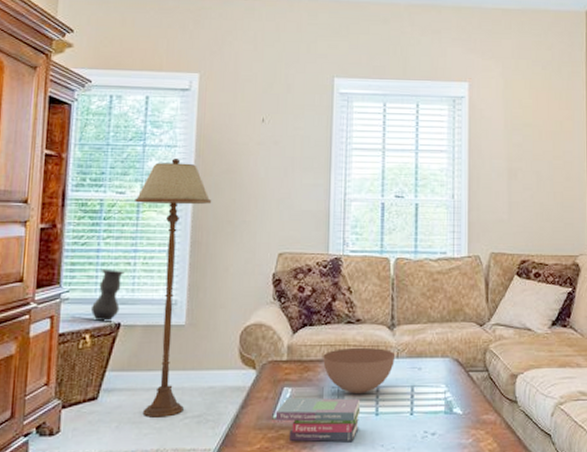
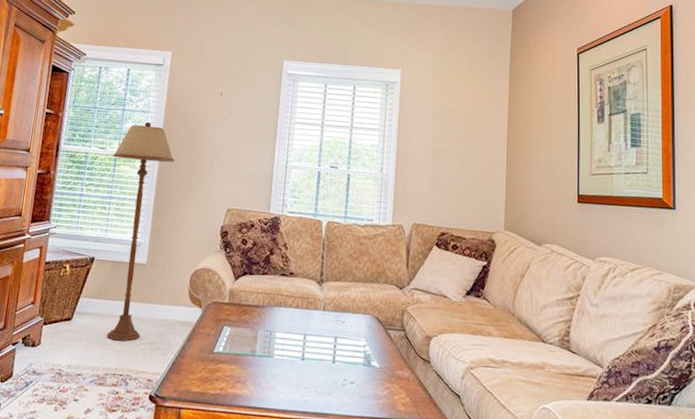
vase: present [90,270,125,321] -> none [71,211,101,255]
books: present [275,397,361,442] -> none [215,336,289,382]
decorative bowl: present [323,348,395,394] -> none [259,297,322,339]

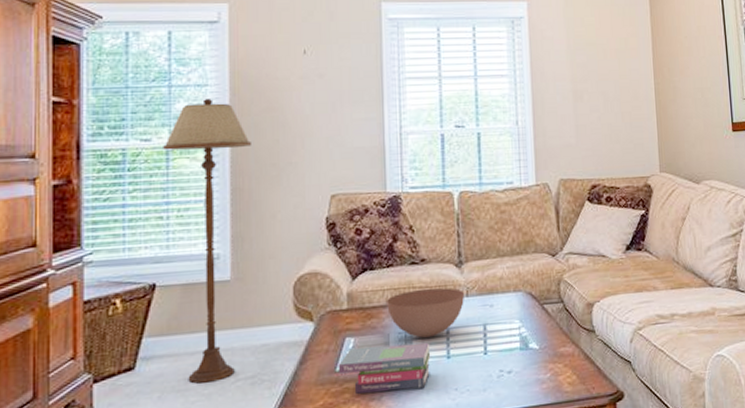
books: none [215,336,289,382] -> present [338,342,431,394]
decorative bowl: none [259,297,322,339] -> present [387,288,464,338]

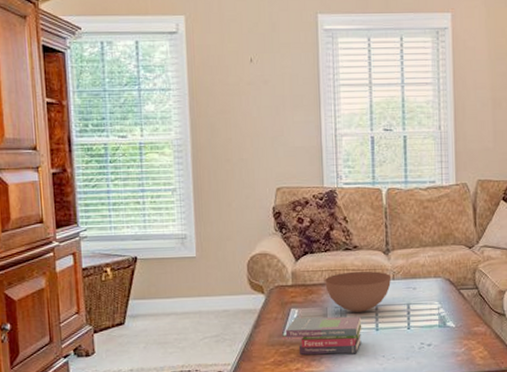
floor lamp: present [163,98,251,384] -> none [137,100,208,339]

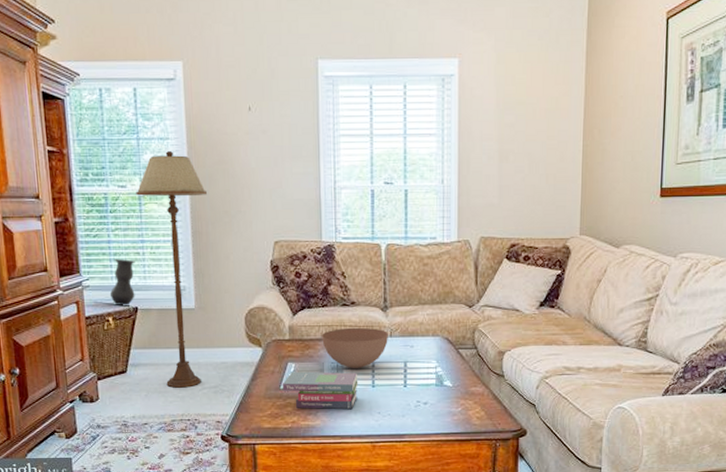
vase: none [108,209,135,256] -> present [109,259,135,305]
floor lamp: none [137,100,208,339] -> present [136,150,207,388]

